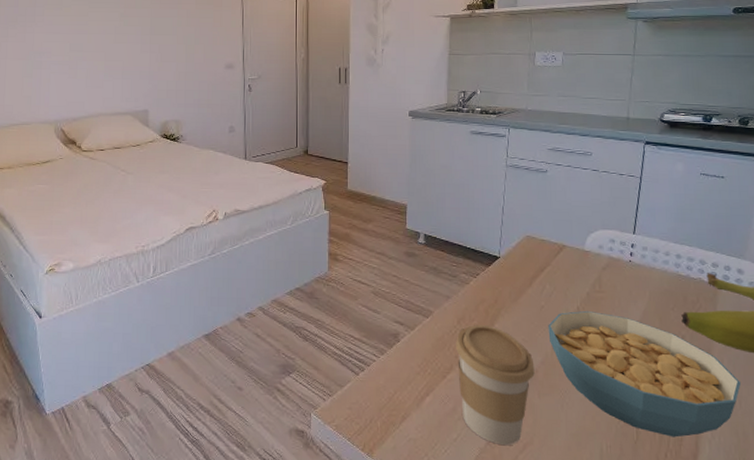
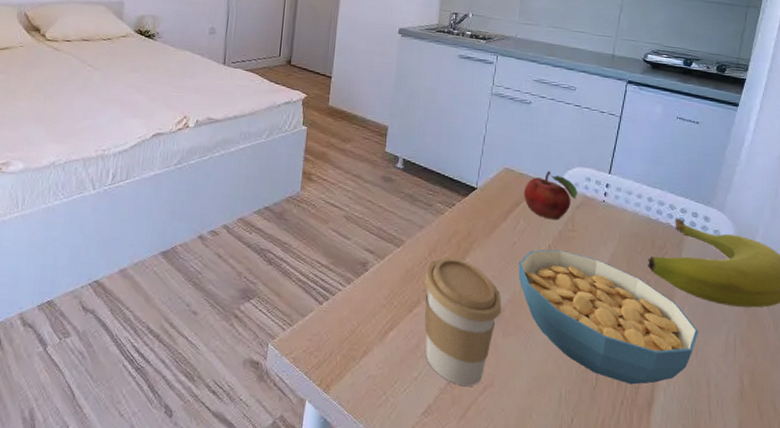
fruit: none [547,236,602,283] -> present [523,171,577,220]

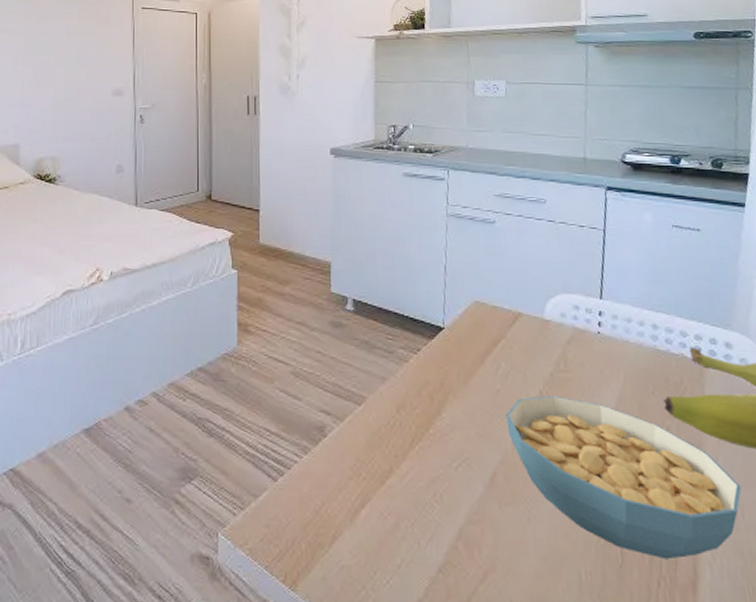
coffee cup: present [424,257,502,387] -> none [395,413,493,574]
fruit: present [523,171,577,220] -> none [500,301,566,360]

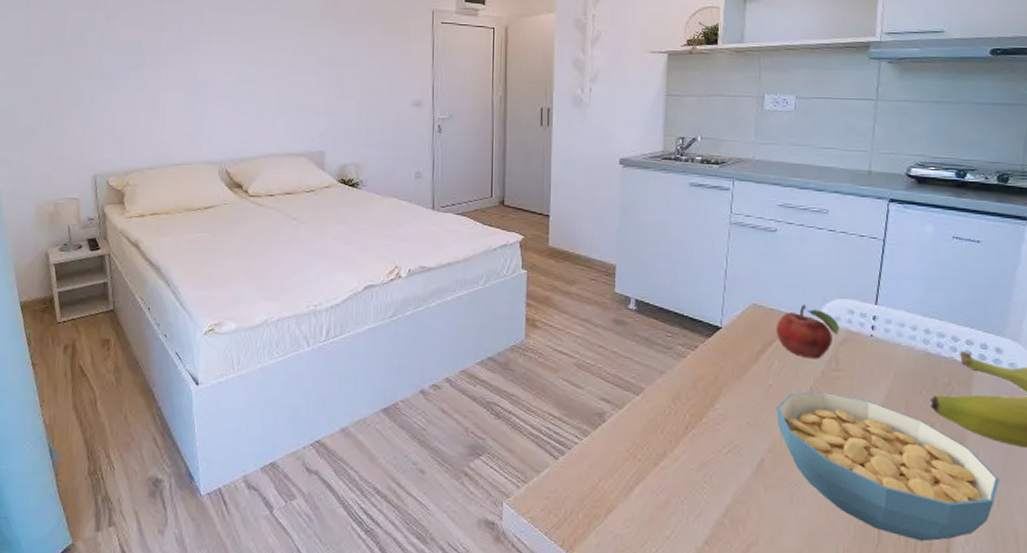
fruit: none [500,301,566,360] -> present [775,305,839,359]

